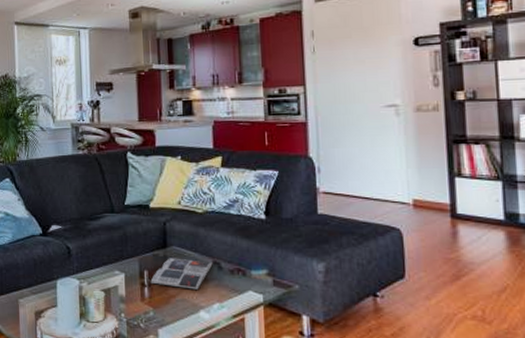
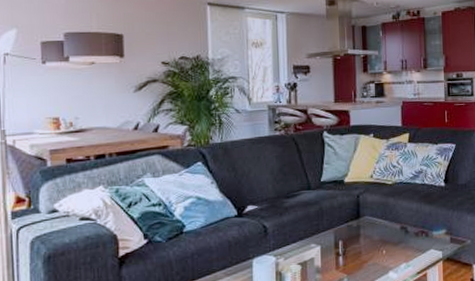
magazine: present [150,258,213,290] -> none [344,226,401,254]

